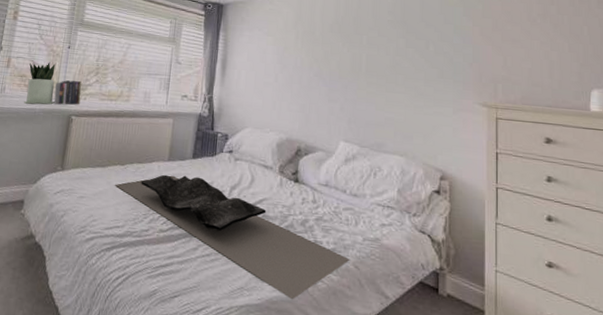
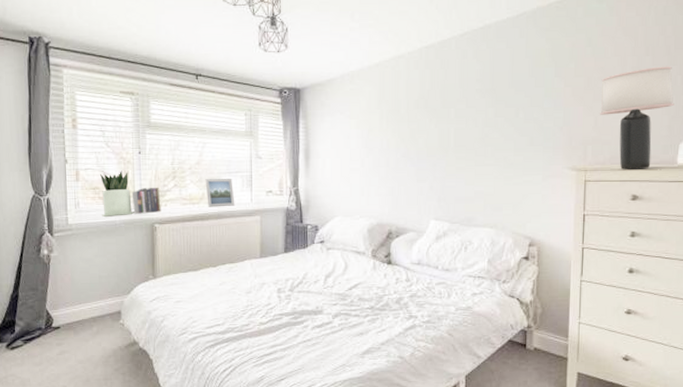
throw blanket: present [115,174,350,300] -> none [210,270,444,370]
picture frame: none [124,78,151,107] -> present [205,179,235,207]
table lamp: none [508,15,583,113] -> present [600,66,674,170]

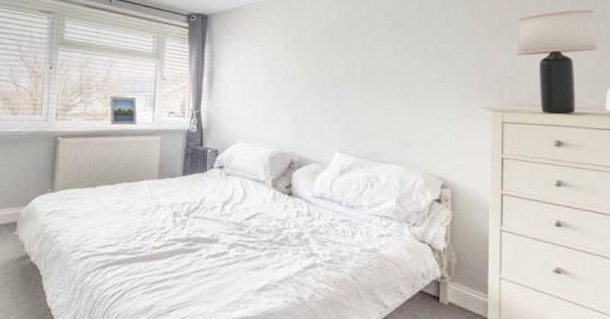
planter: present [100,170,134,218] -> none [9,83,40,128]
books: present [131,187,161,215] -> none [39,101,66,127]

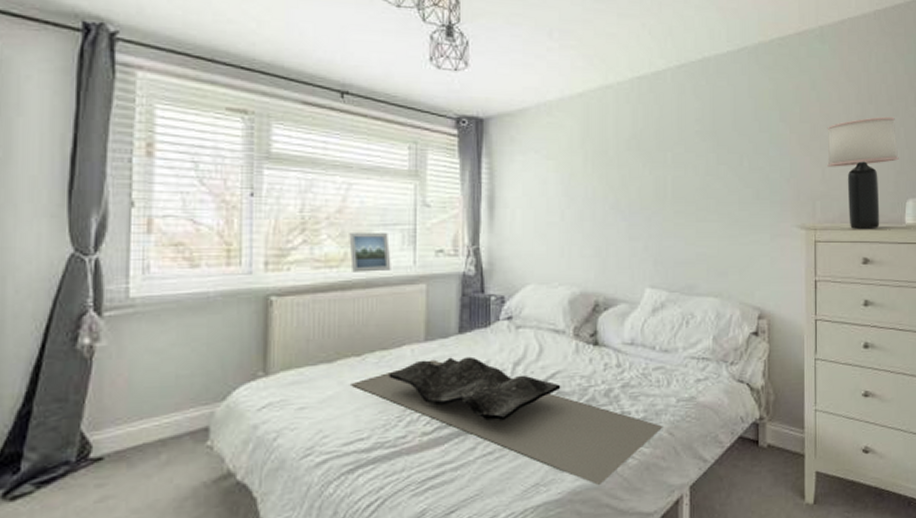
throw blanket: none [106,192,347,312] -> present [351,356,663,486]

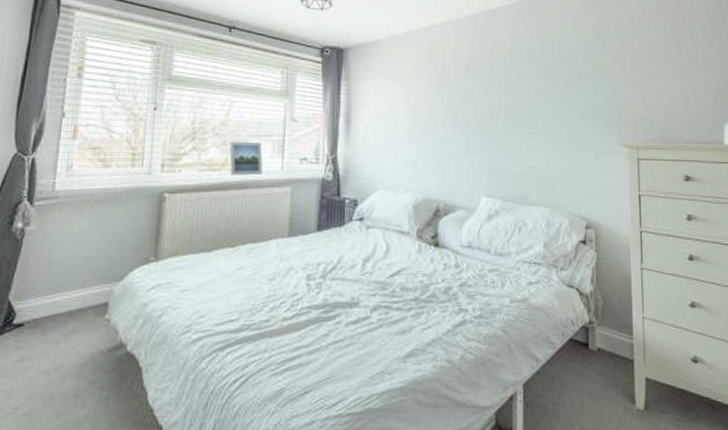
throw blanket: present [351,356,663,486] -> none [225,252,498,378]
table lamp: present [827,116,899,229] -> none [646,48,716,149]

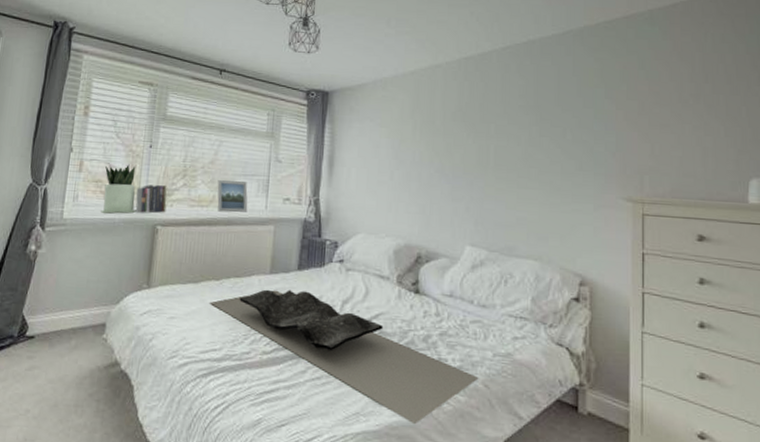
planter: none [99,128,141,184] -> present [101,164,137,215]
books: none [139,149,175,182] -> present [135,184,167,214]
throw blanket: none [225,252,498,378] -> present [210,289,479,425]

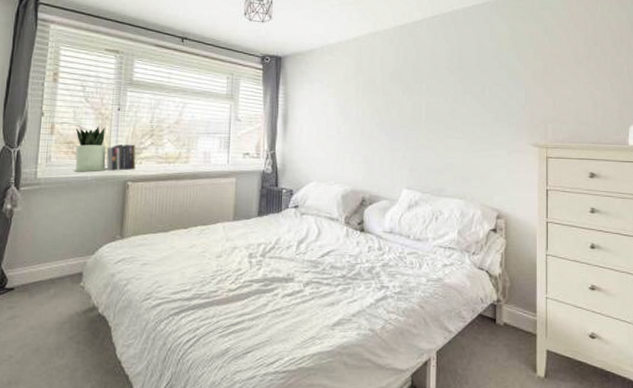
throw blanket: present [210,289,479,425] -> none [179,234,415,344]
picture frame: present [217,180,248,213] -> none [183,139,211,168]

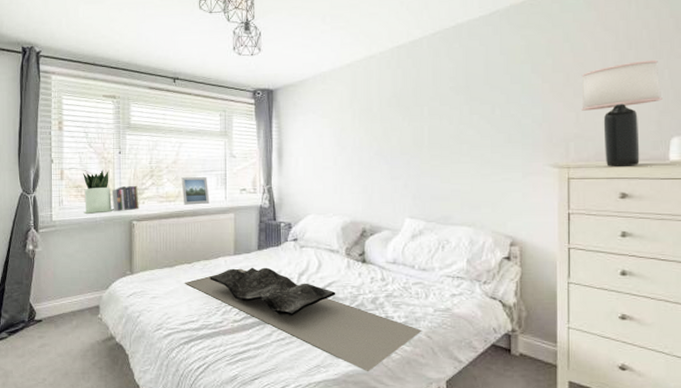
throw blanket: none [179,234,415,344] -> present [185,267,422,372]
picture frame: none [183,139,211,168] -> present [181,177,210,205]
table lamp: none [557,56,623,149] -> present [581,60,663,166]

